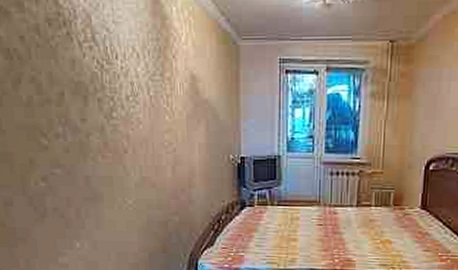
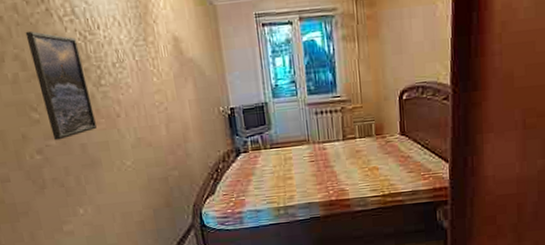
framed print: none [44,54,103,170] -> present [25,30,97,141]

